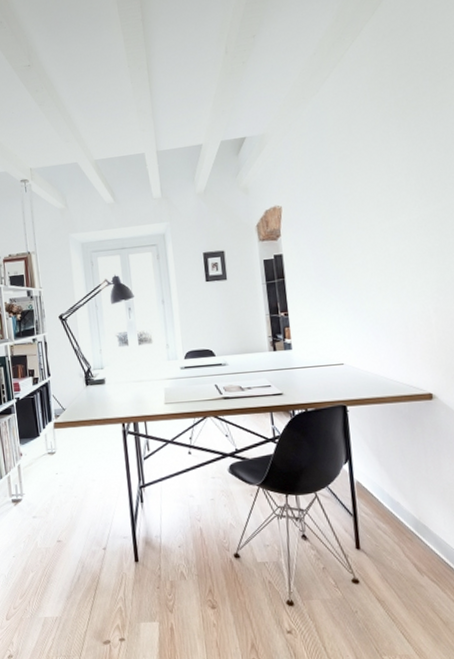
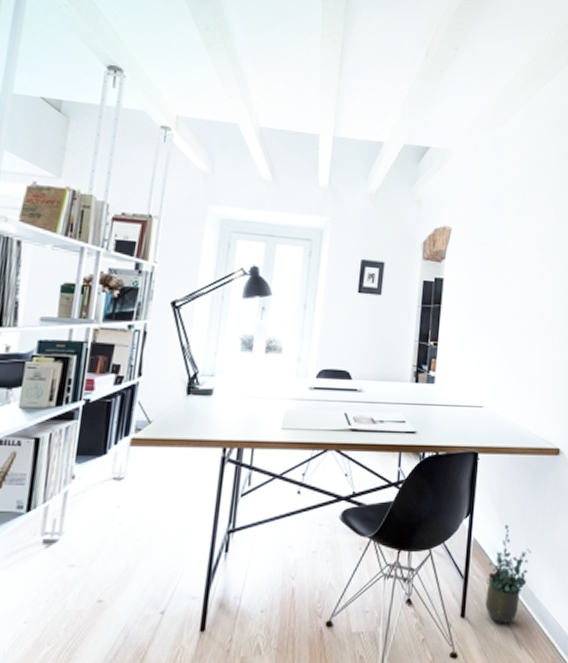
potted plant: none [376,466,419,555] -> present [485,524,532,625]

